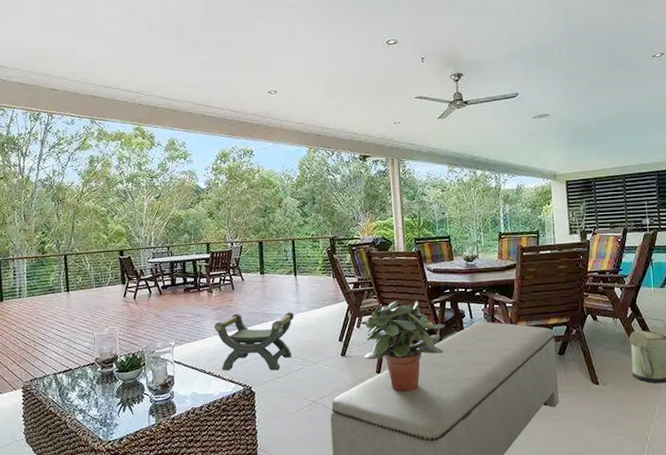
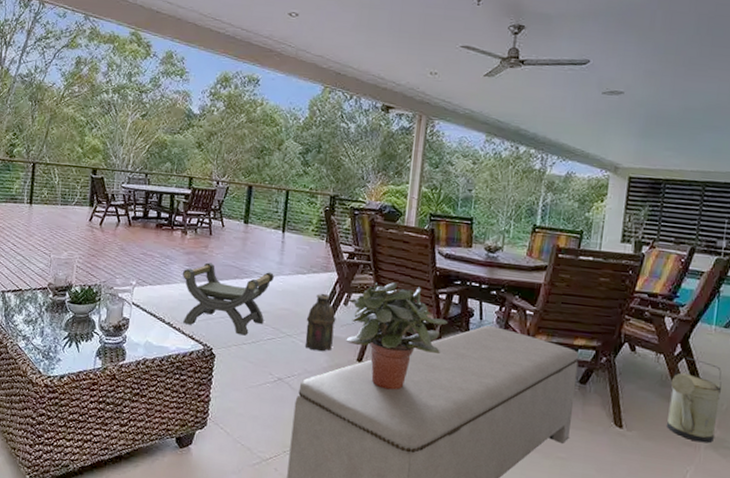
lantern: none [327,321,354,372] -> present [304,293,336,352]

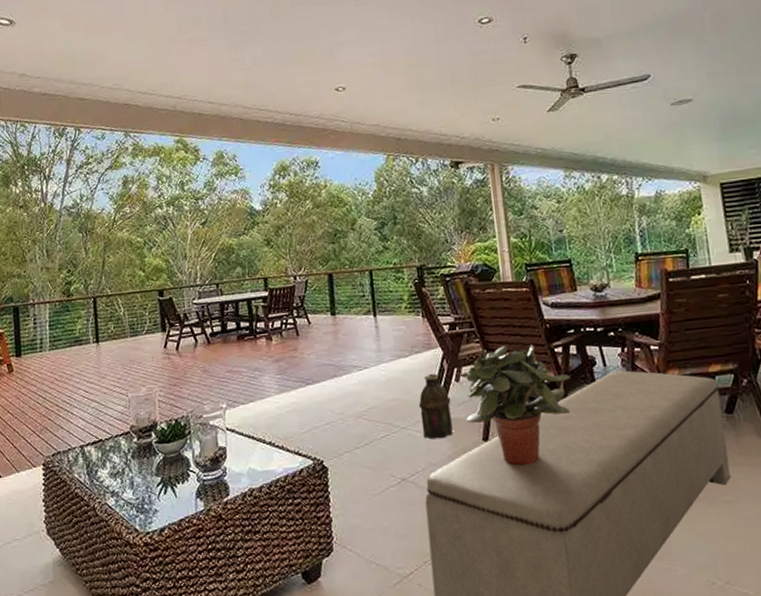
stool: present [182,262,275,336] -> none [274,362,376,440]

